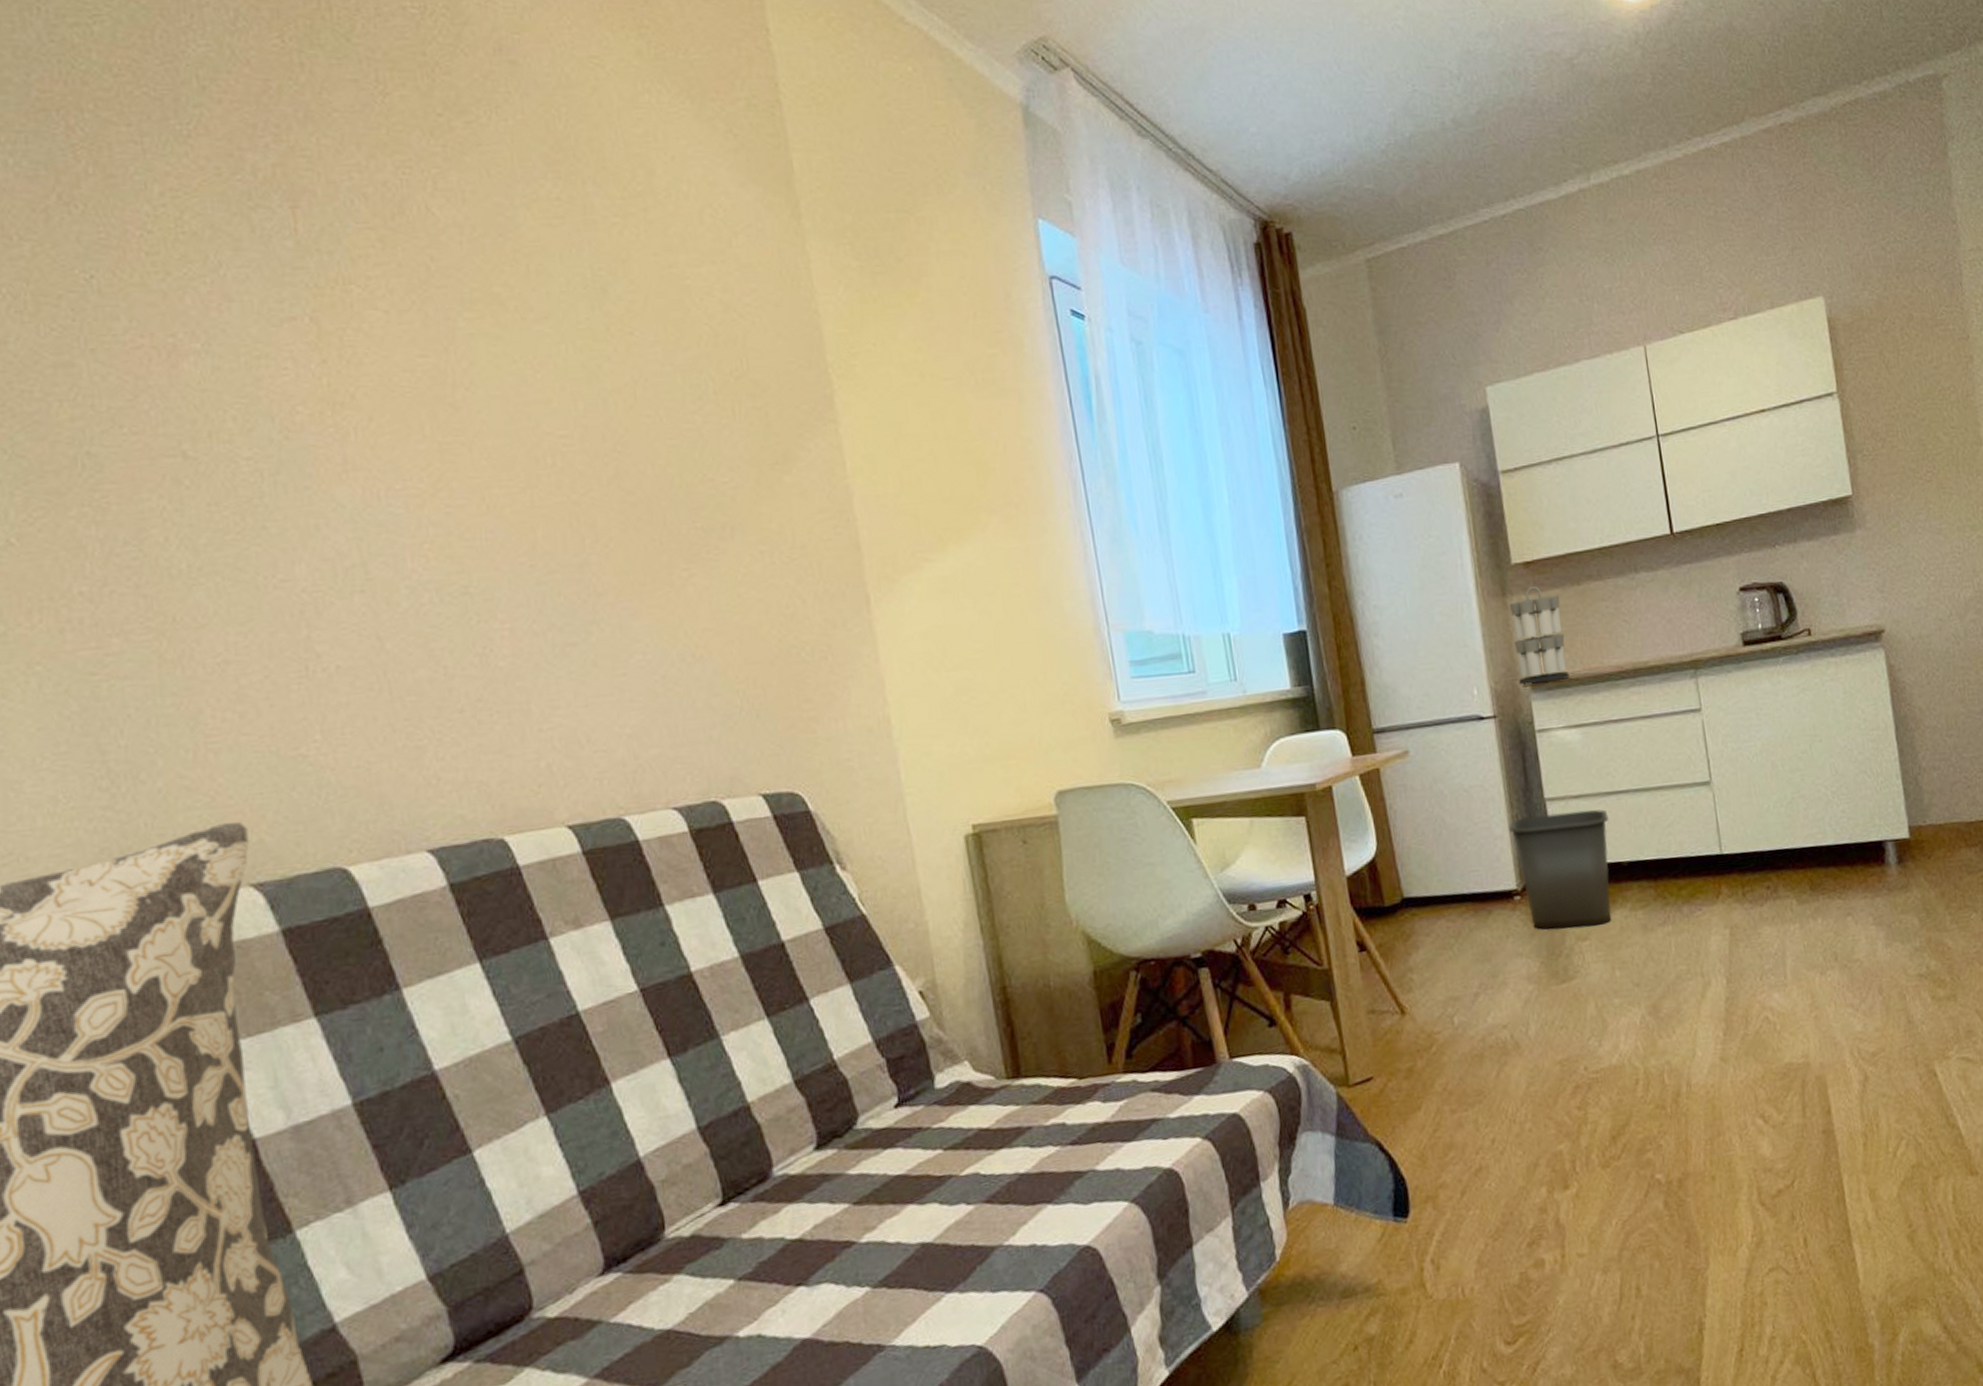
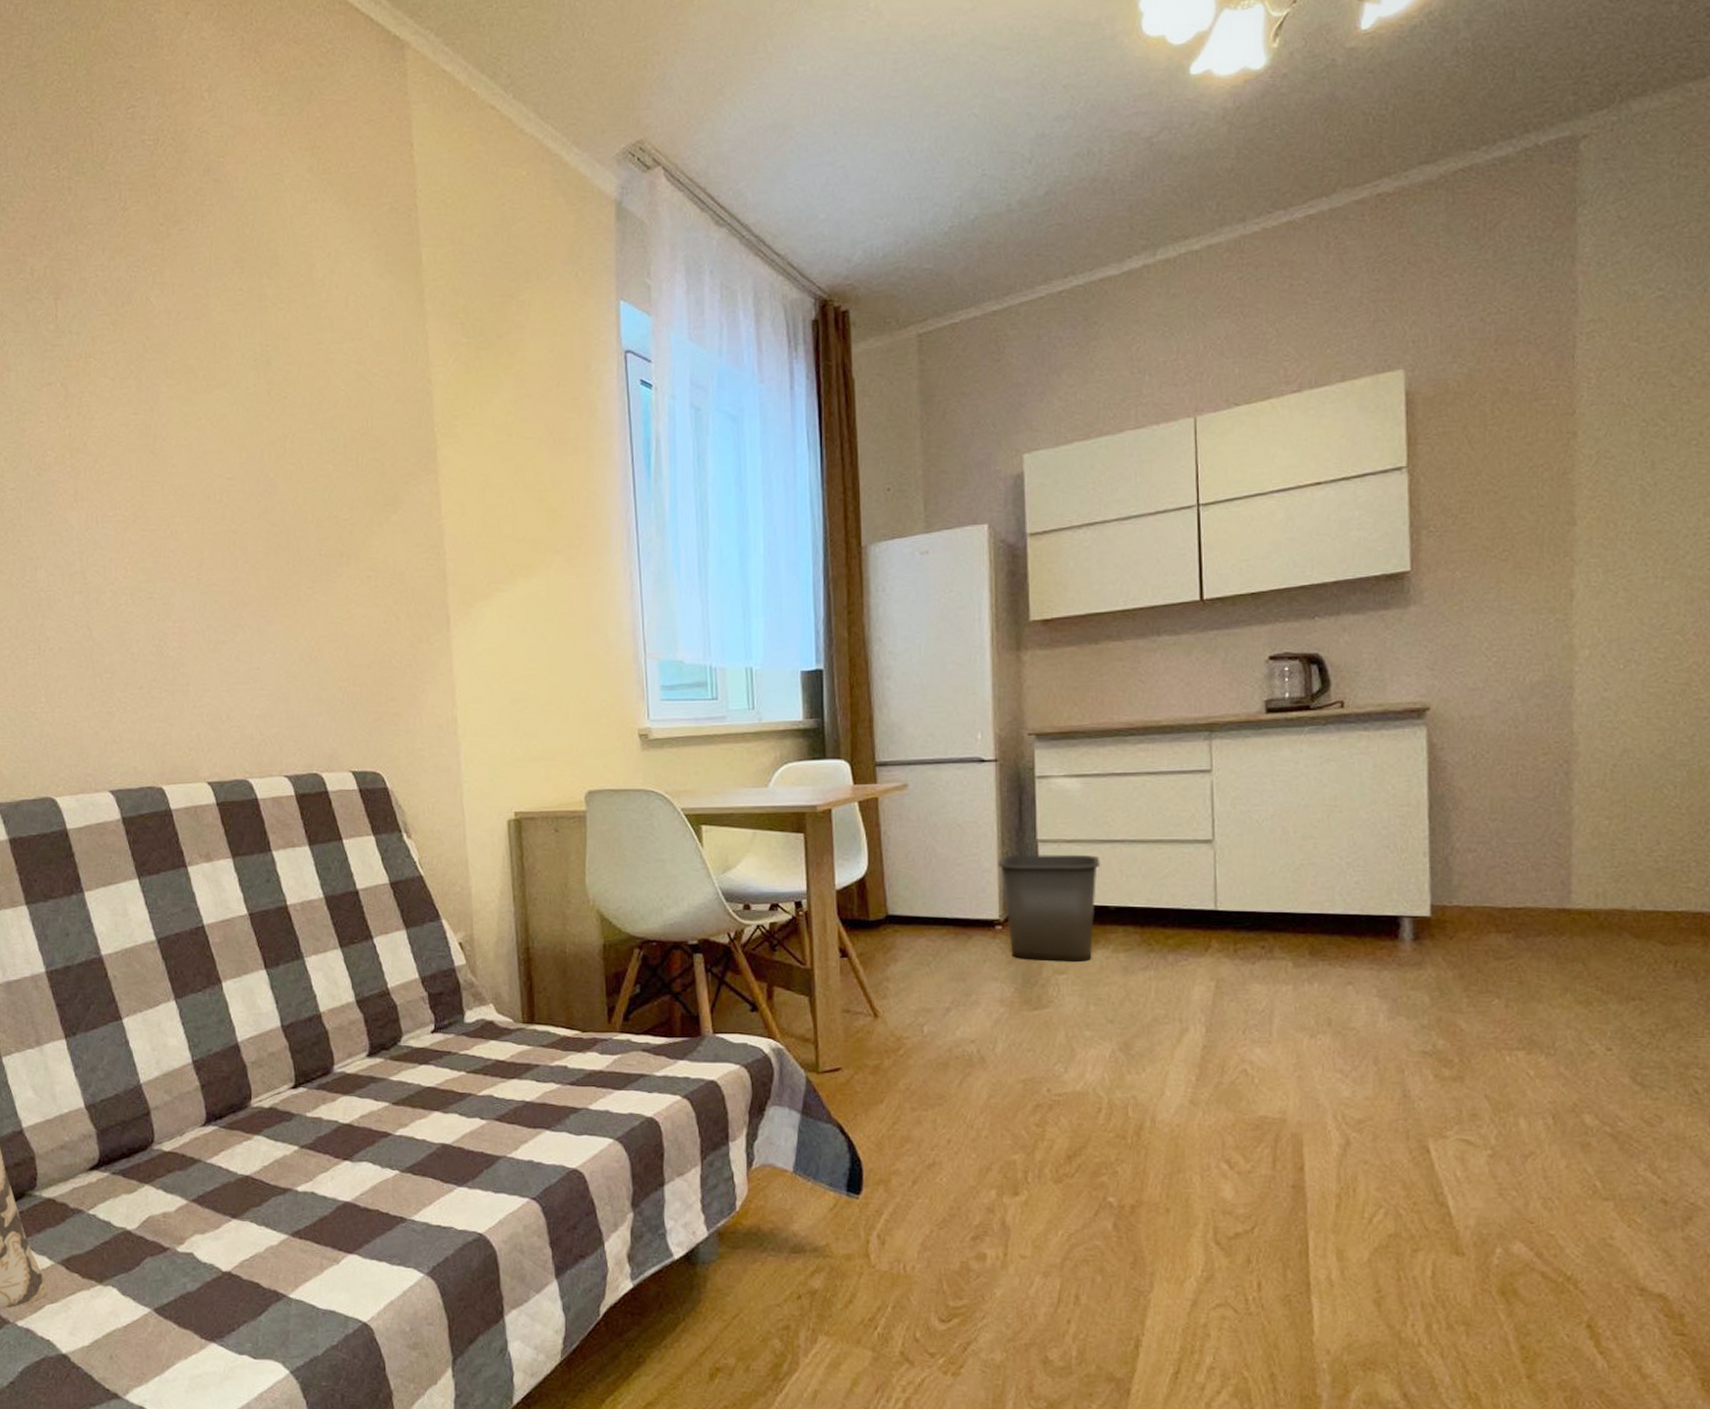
spice rack: present [1509,586,1570,685] -> none [1022,643,1077,733]

